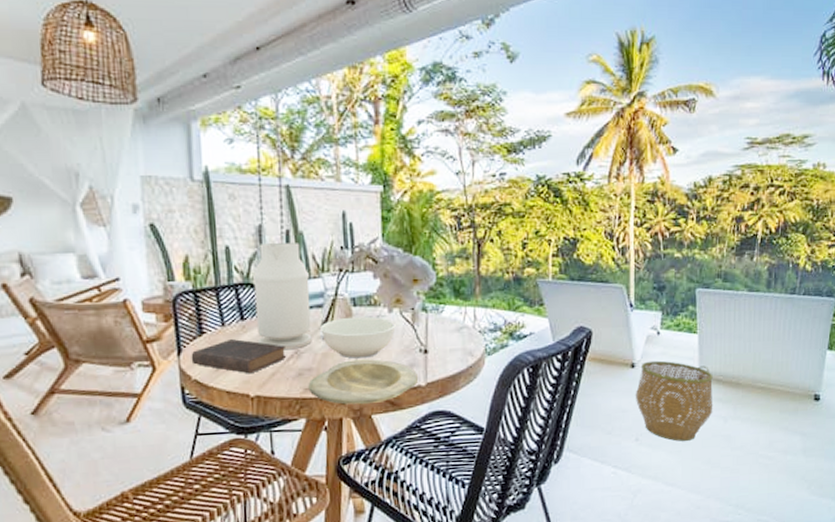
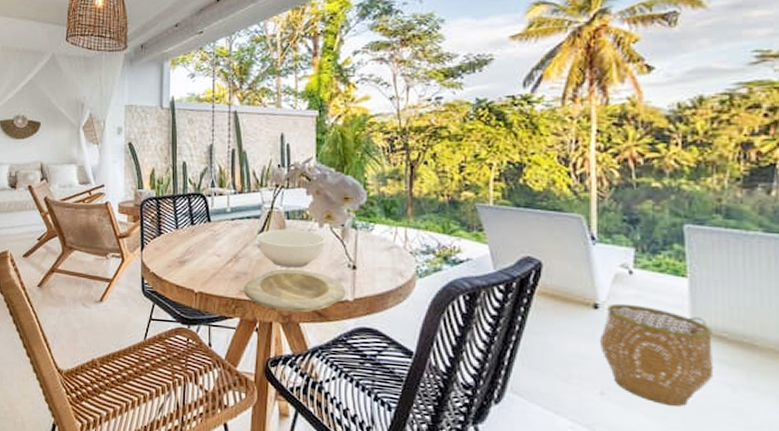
book: present [191,339,287,374] -> none [151,241,227,272]
water jug: present [252,243,312,350] -> none [202,161,249,254]

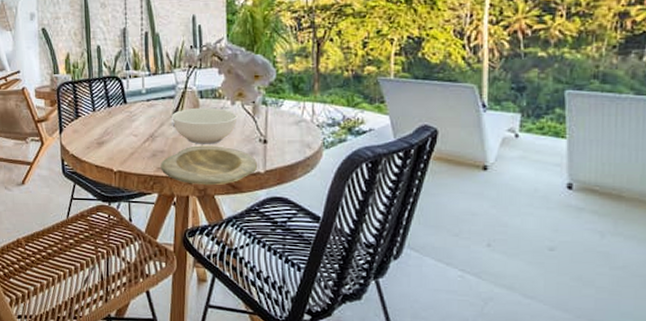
basket: present [599,303,714,406] -> none [487,164,586,253]

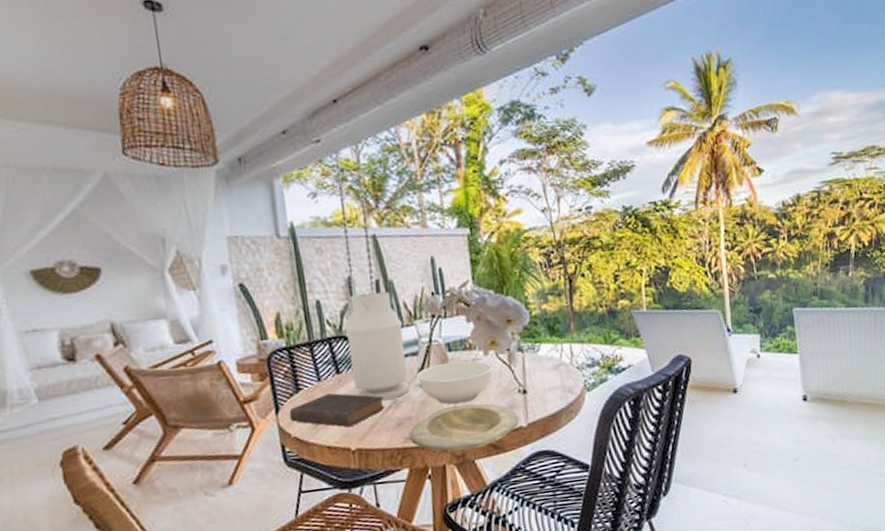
book: none [69,123,144,152] -> present [289,393,386,428]
water jug: none [117,43,165,134] -> present [345,292,410,401]

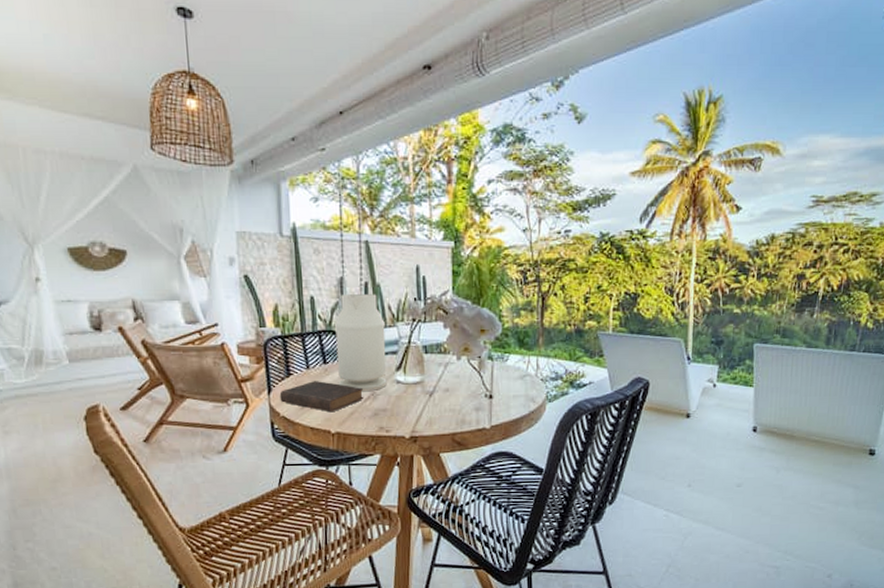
plate: present [408,403,520,452] -> none [383,402,484,443]
bowl: present [417,360,493,405] -> none [395,363,463,401]

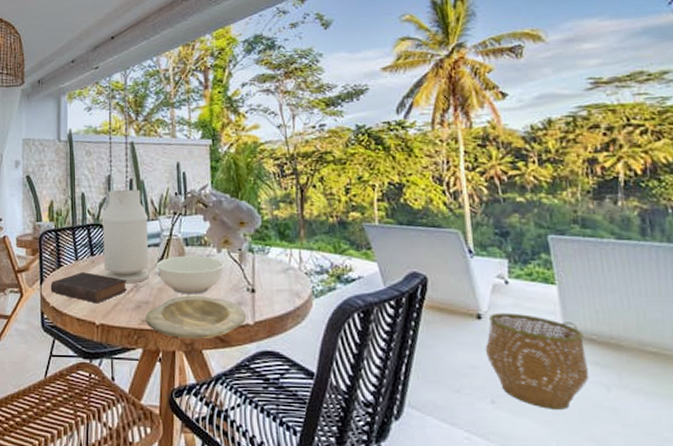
plate: none [383,402,484,443] -> present [145,296,247,338]
bowl: none [395,363,463,401] -> present [157,255,224,294]
basket: none [689,411,767,489] -> present [485,313,590,410]

